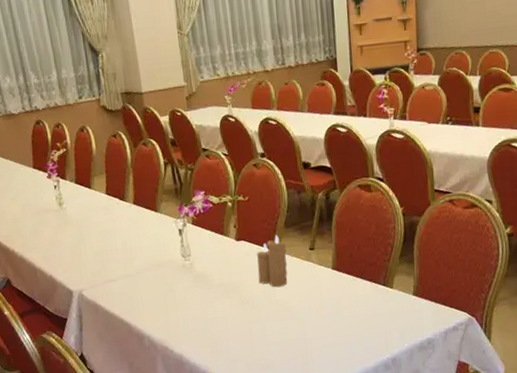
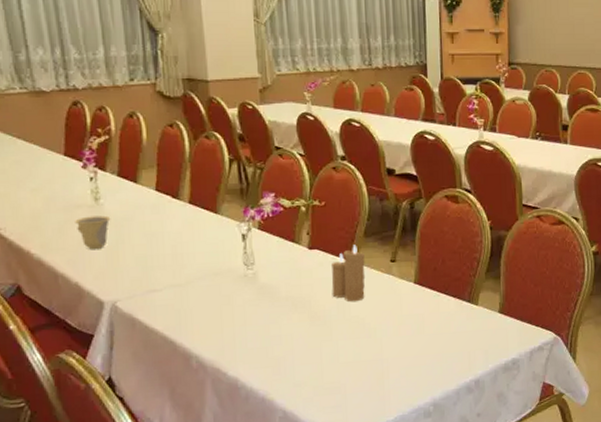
cup: none [45,218,73,247] -> present [75,215,111,249]

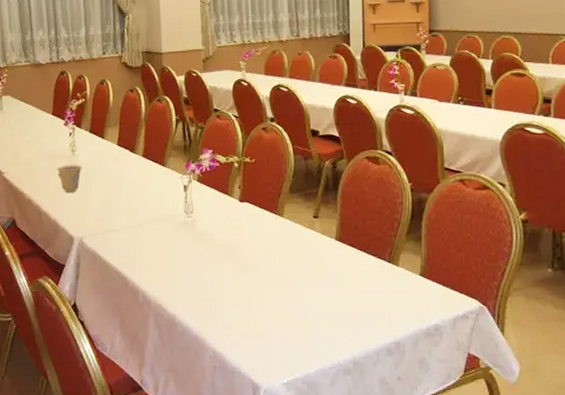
candle: present [331,245,366,302] -> none [259,200,290,254]

